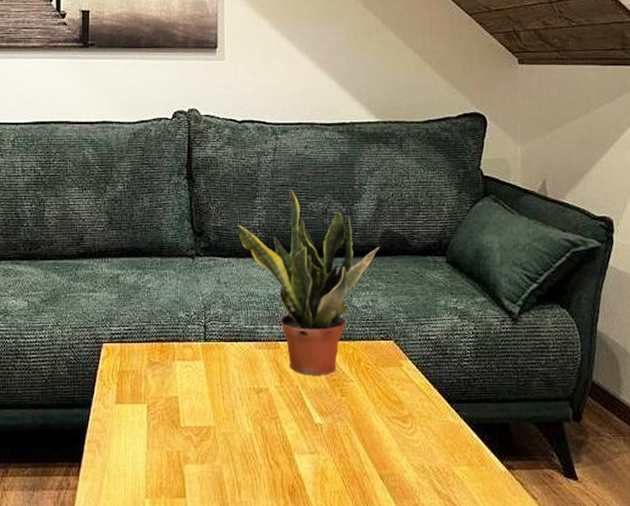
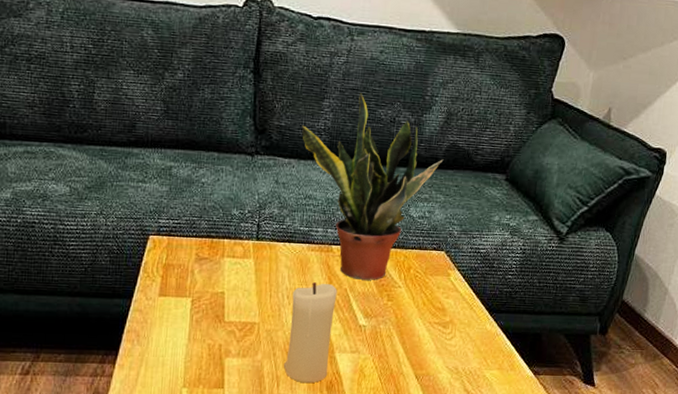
candle: none [242,381,289,489] -> present [283,282,337,384]

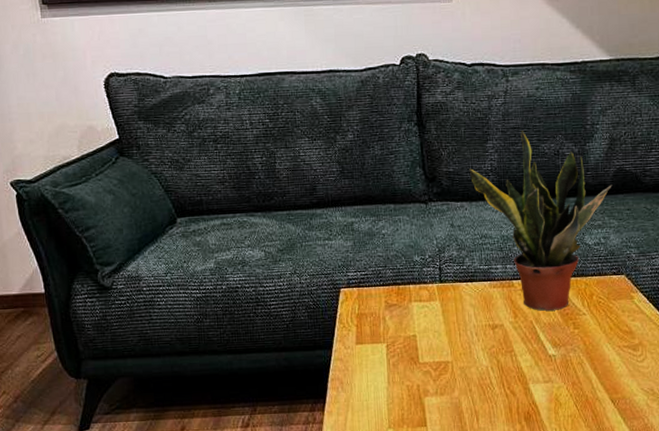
candle: present [283,282,337,384] -> none [480,317,524,416]

